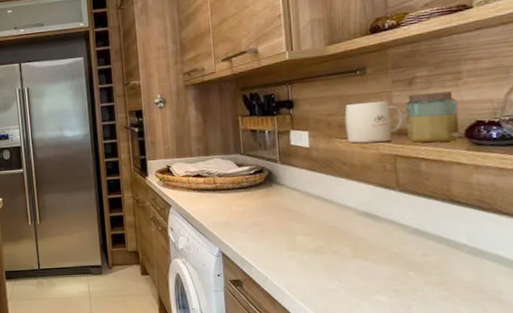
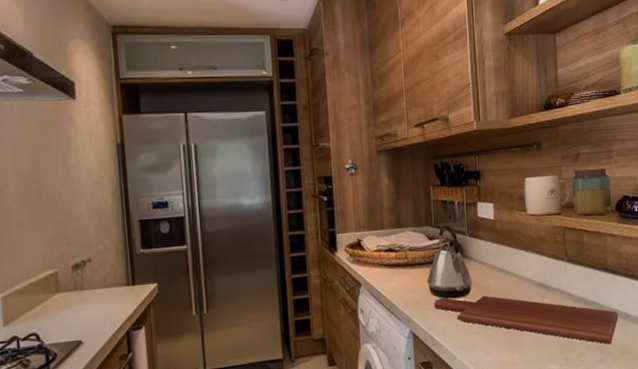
kettle: none [235,152,285,223] -> present [426,224,473,299]
cutting board: none [243,221,468,280] -> present [434,295,618,344]

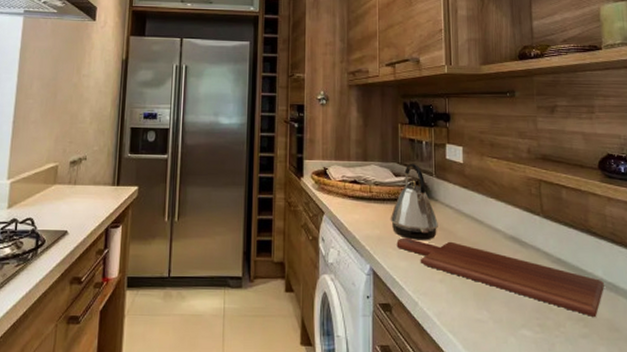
mug: present [524,175,571,216] -> none [495,123,547,166]
peanut butter: present [572,168,612,216] -> none [548,122,594,171]

